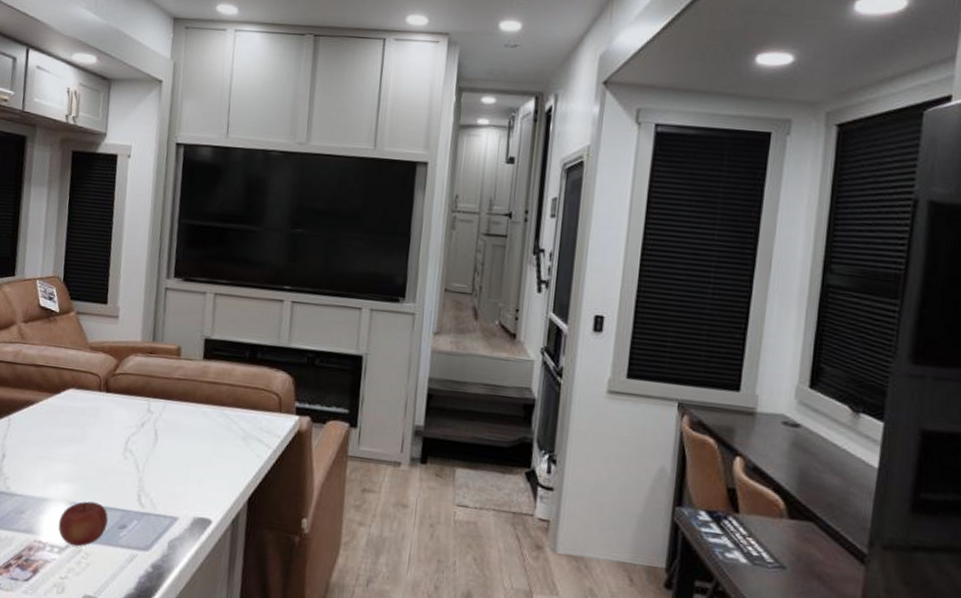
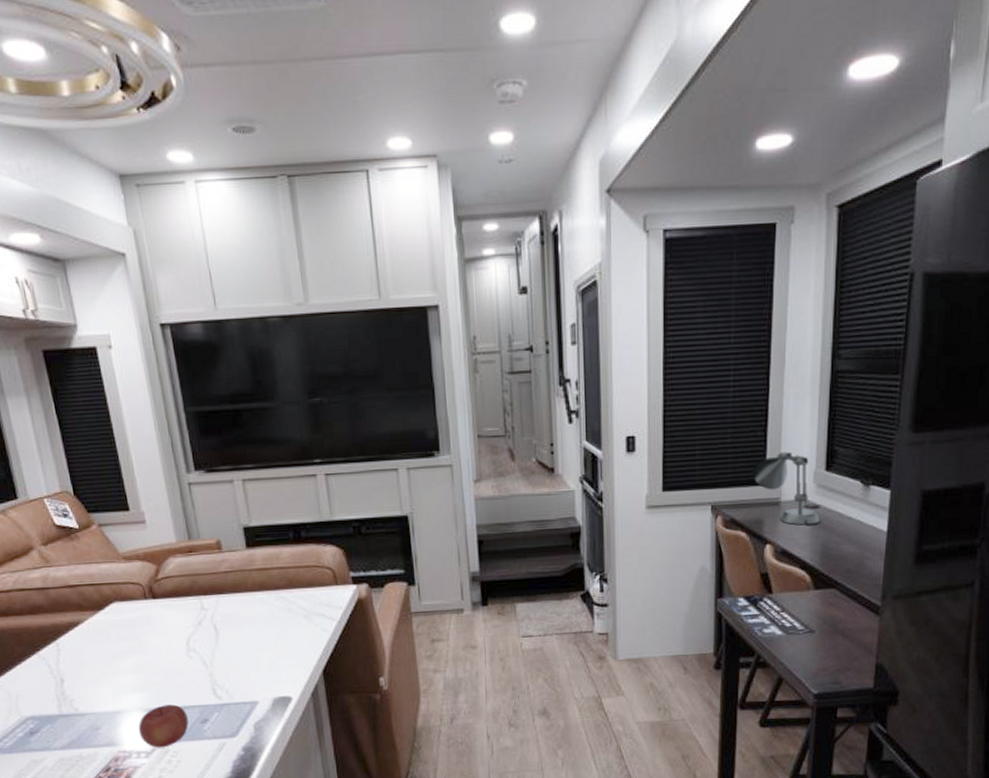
desk lamp: none [727,359,801,446] -> present [753,451,821,526]

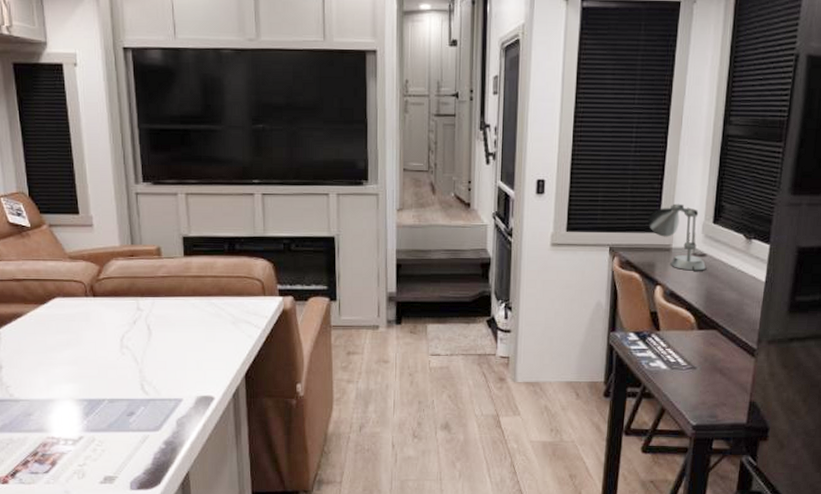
fruit: present [138,704,189,748] -> none [68,396,116,437]

